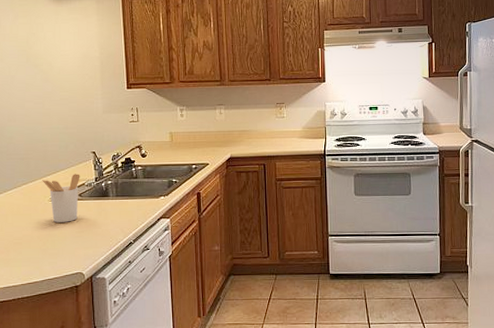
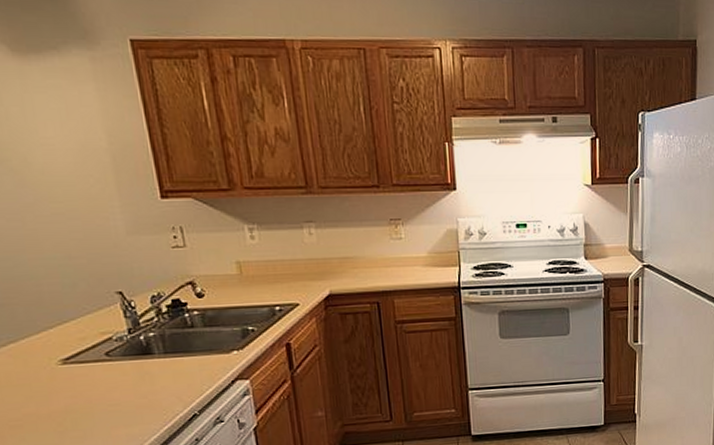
utensil holder: present [42,174,80,223] -> none [41,324,108,394]

